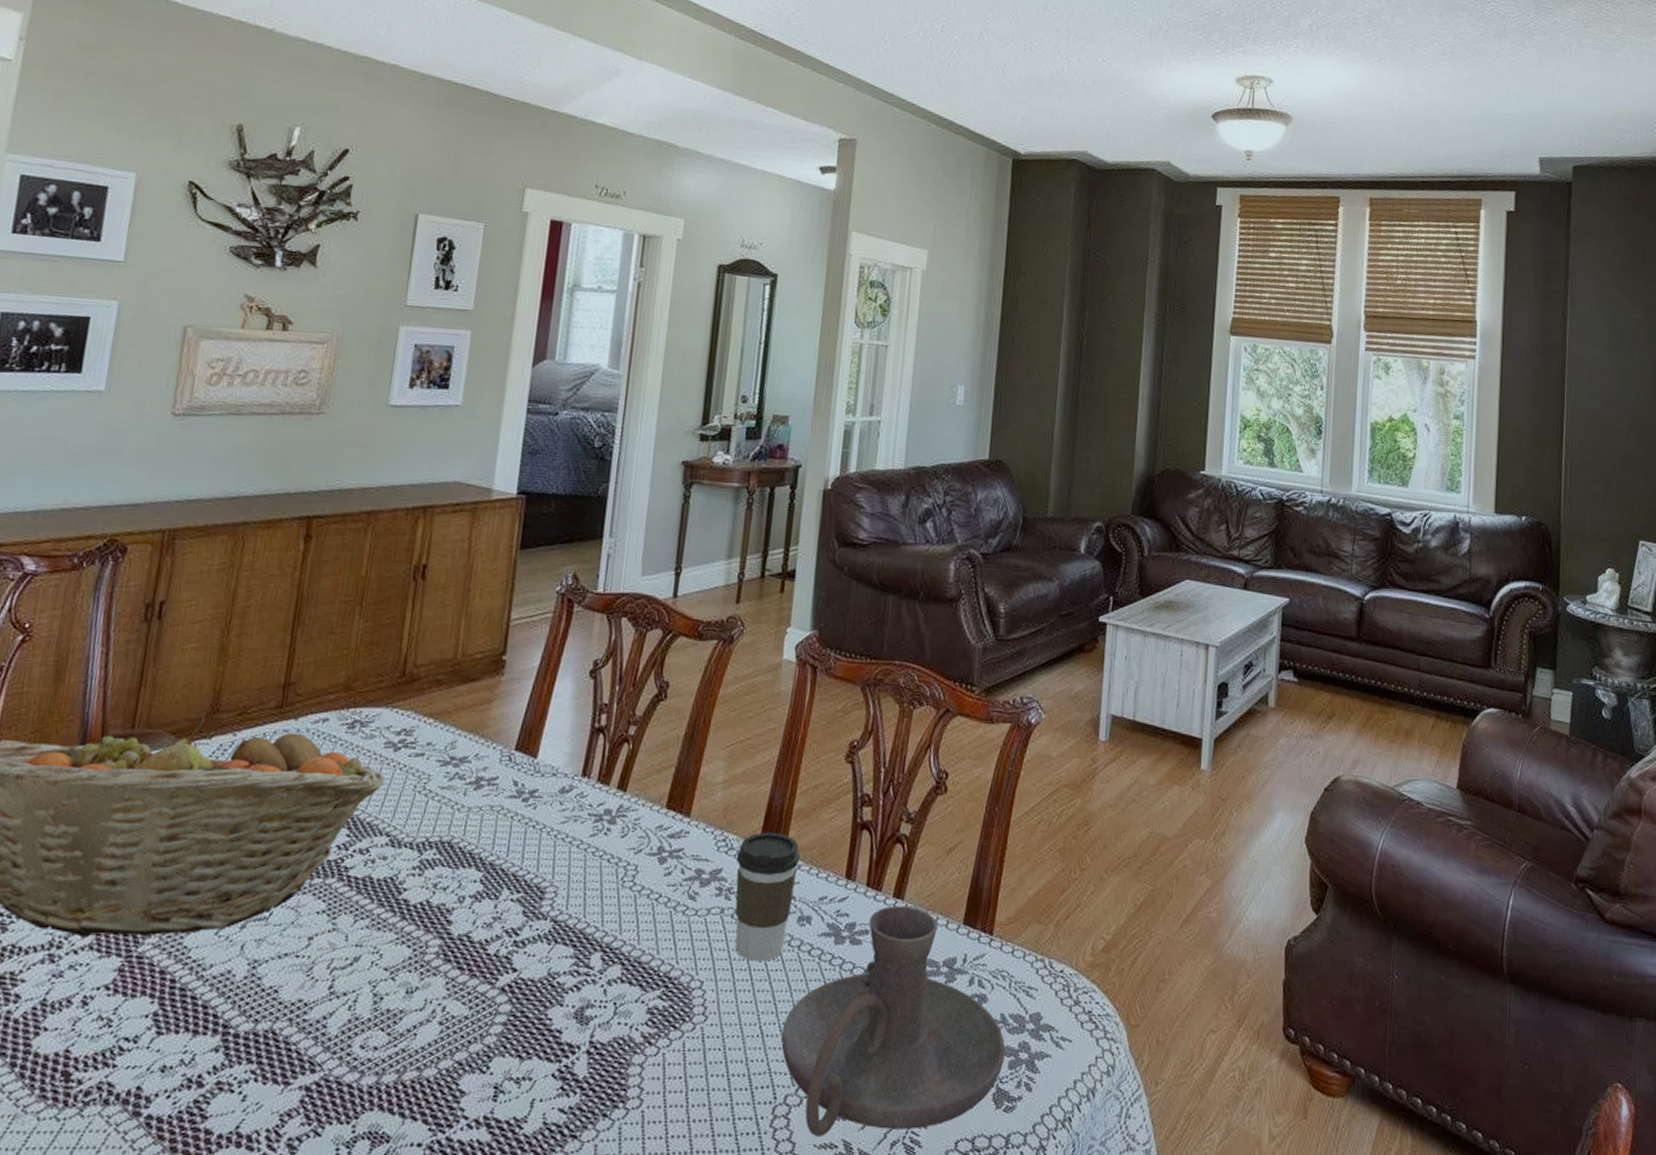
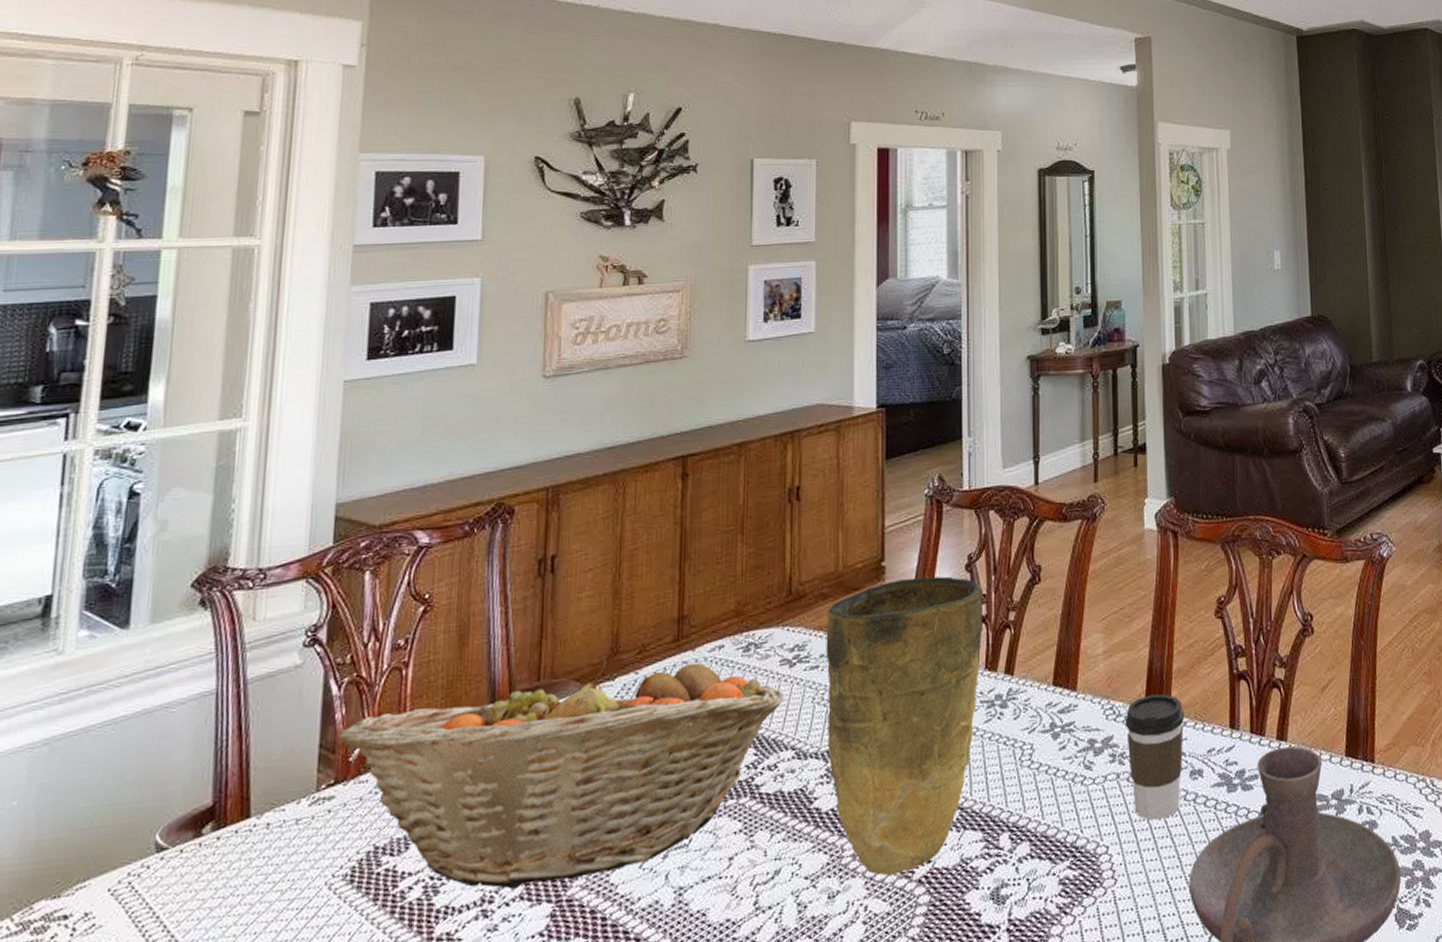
vase: none [423,676,606,979] -> present [826,576,984,876]

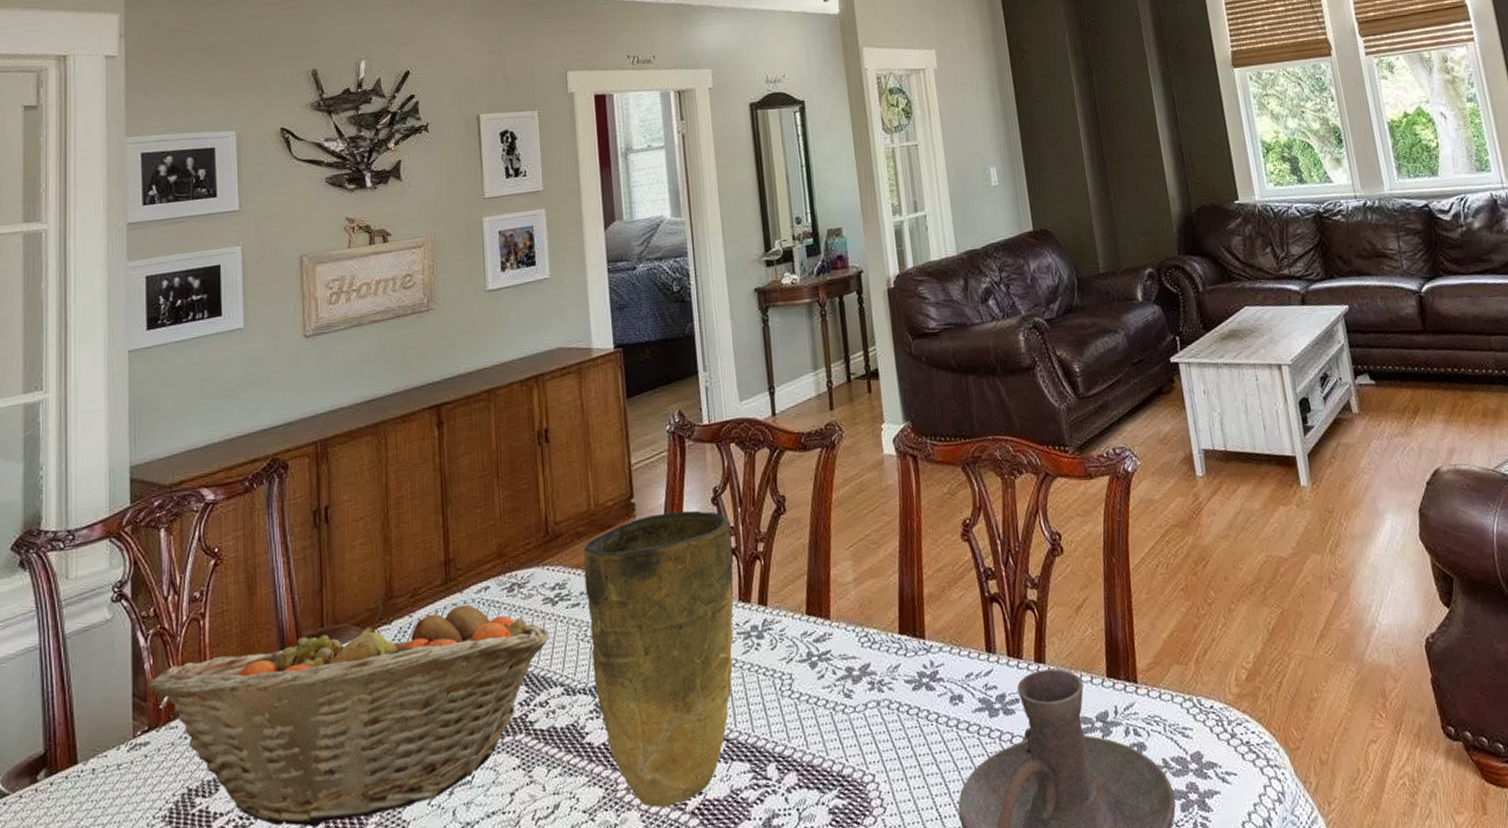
coffee cup: present [1124,694,1185,820] -> none [880,619,943,748]

